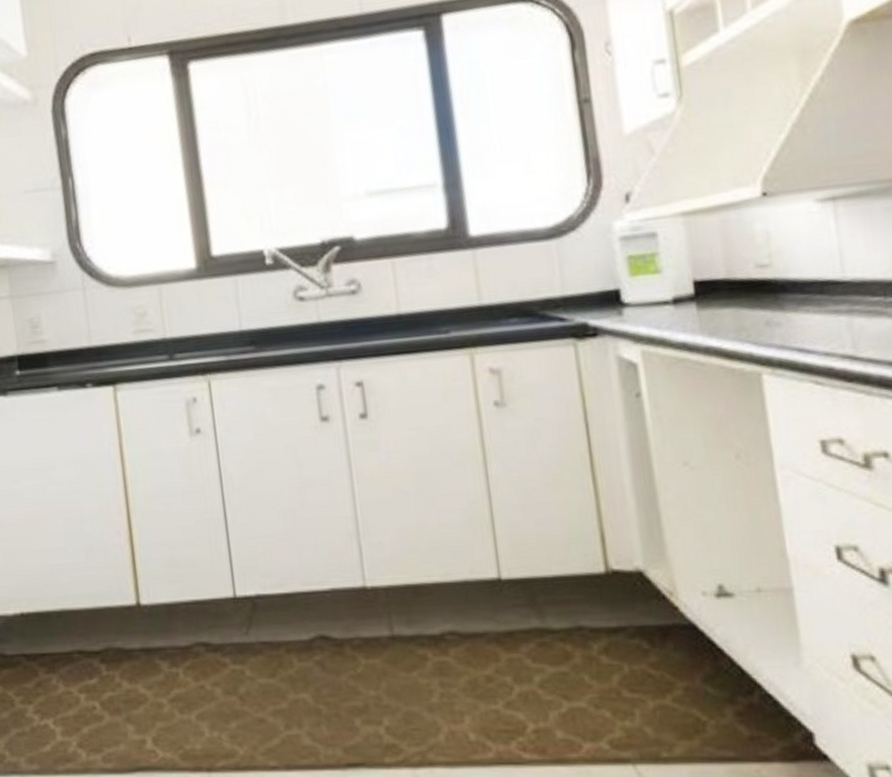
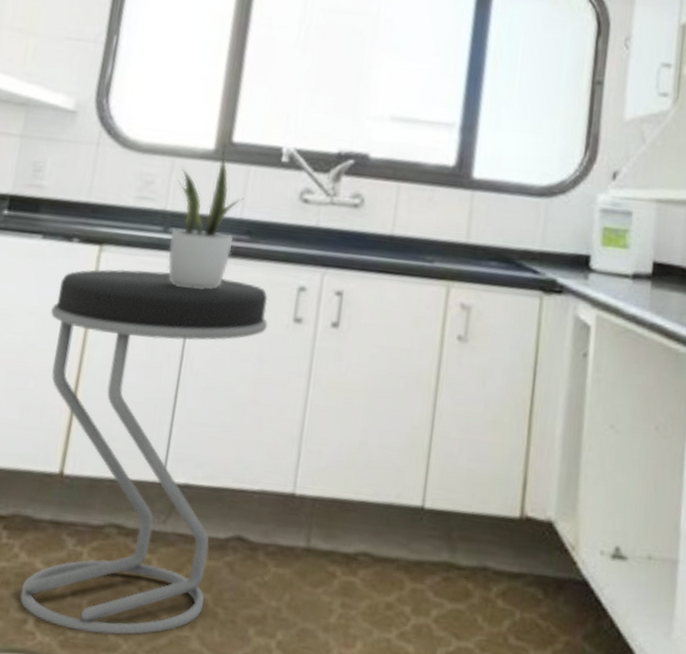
stool: none [85,391,305,744] -> present [19,269,269,635]
potted plant: none [169,267,241,410] -> present [167,151,245,290]

